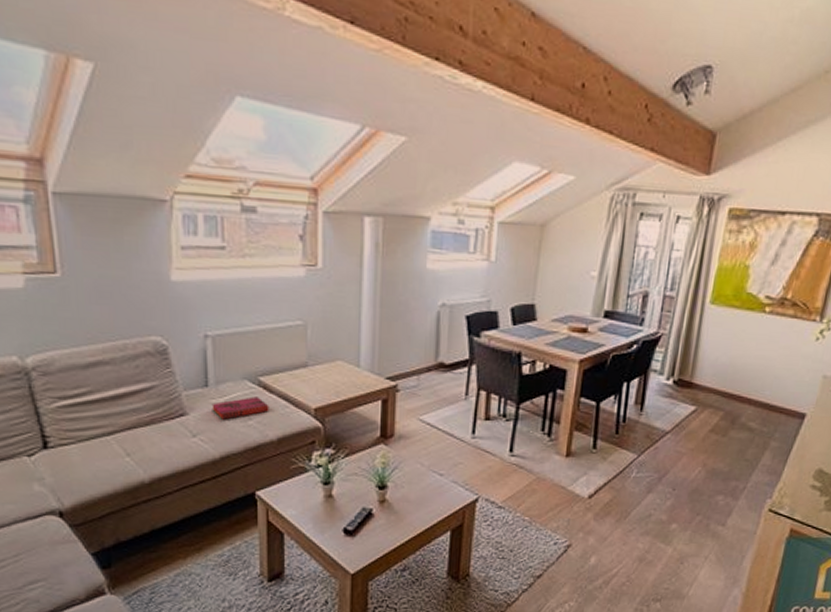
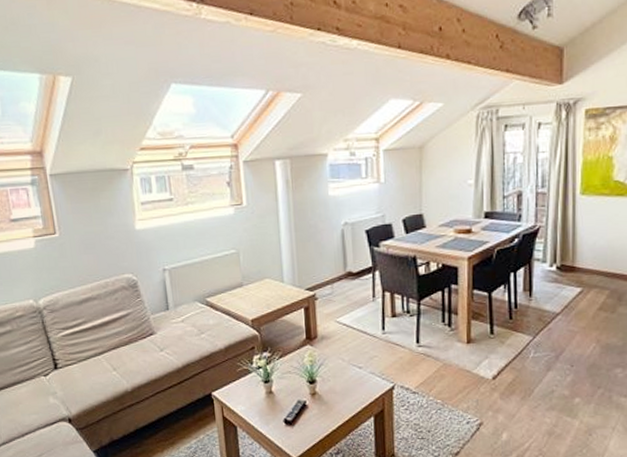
hardback book: present [212,396,269,420] -> none [173,314,217,336]

